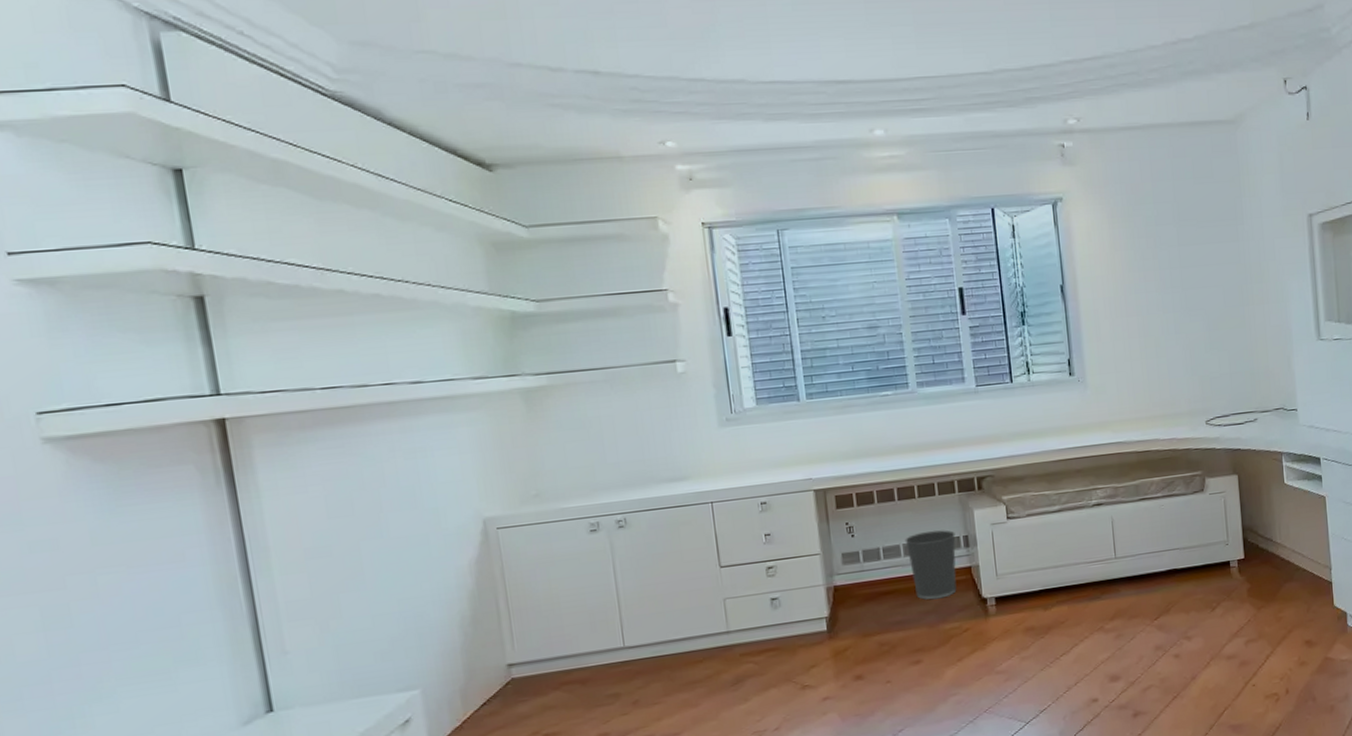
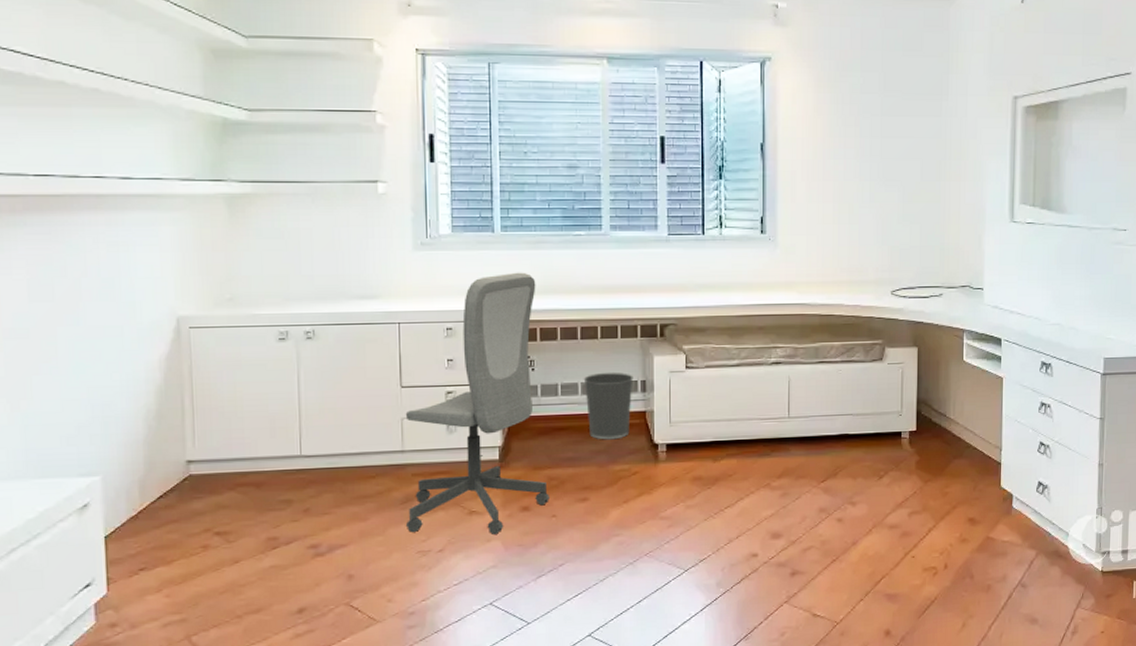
office chair: none [727,438,882,713] -> present [405,272,549,534]

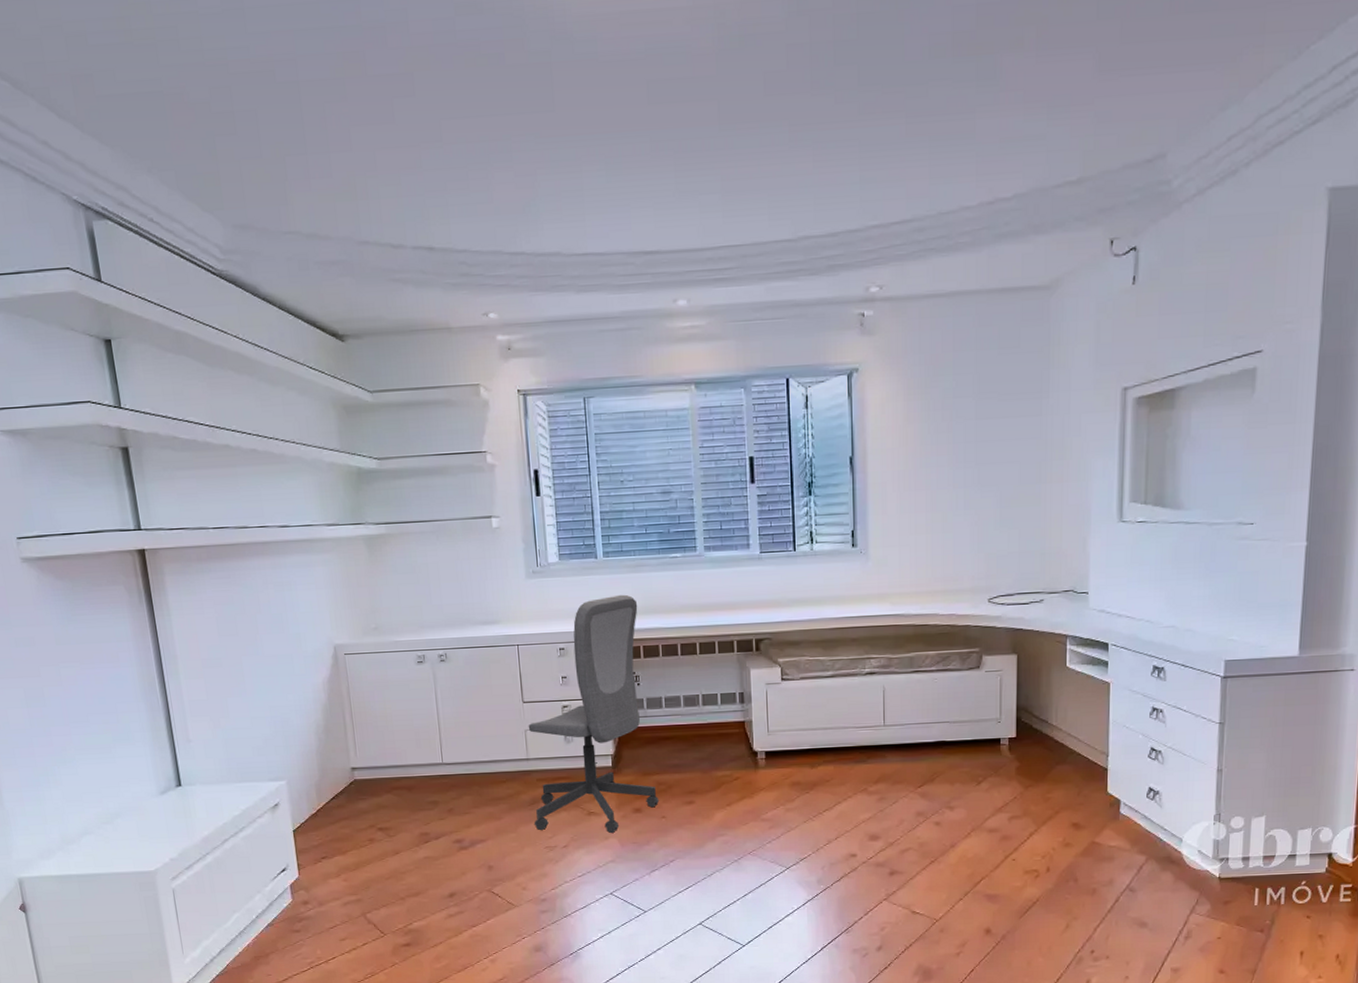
wastebasket: present [583,372,633,440] -> none [685,685,732,748]

